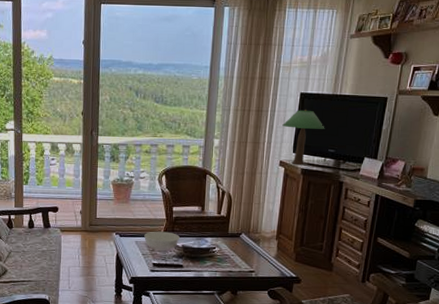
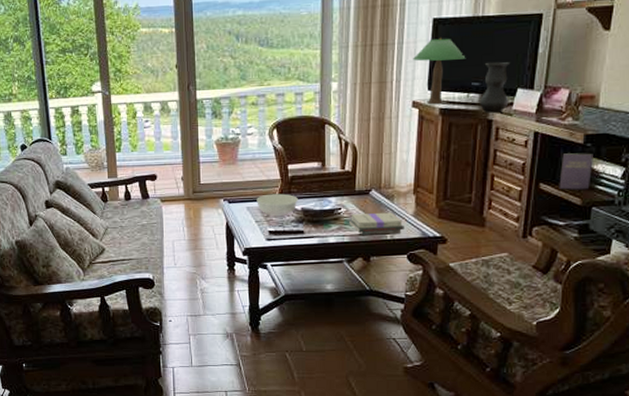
books: none [221,253,267,273] -> present [349,212,404,236]
vase: none [334,133,360,177] -> present [480,61,511,114]
book: none [392,214,421,245] -> present [559,153,593,190]

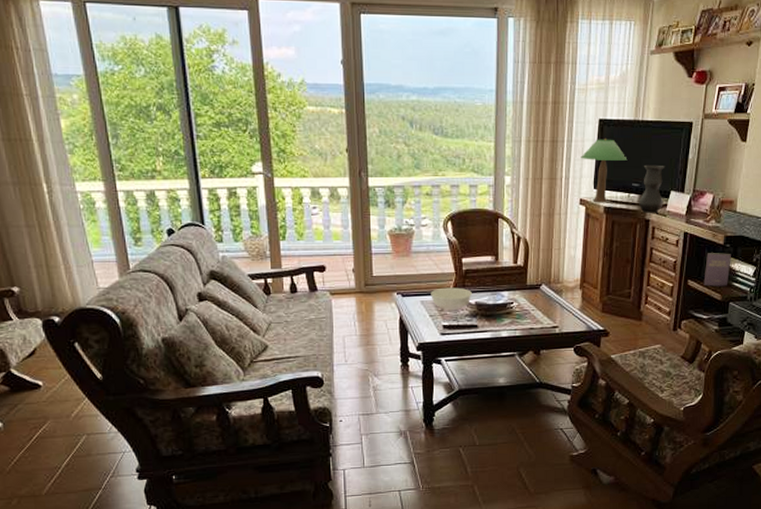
books: present [349,212,404,236] -> none [521,306,571,330]

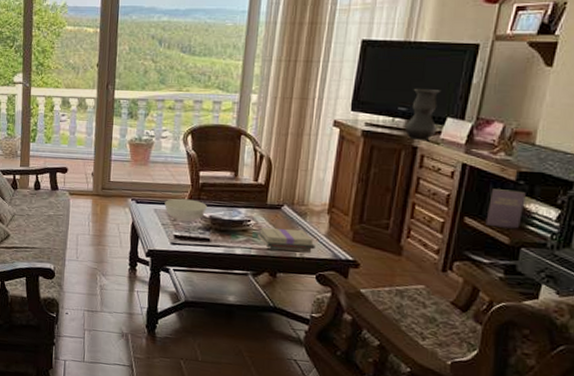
books: none [521,306,571,330] -> present [258,227,315,253]
table lamp: present [581,137,628,203] -> none [338,59,394,127]

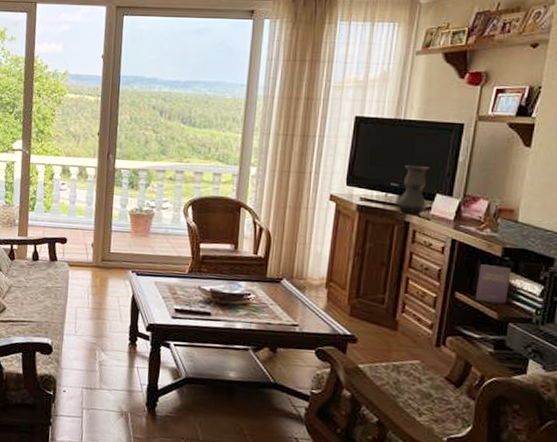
bowl: present [164,198,208,223] -> none [165,271,209,296]
books: present [258,227,315,253] -> none [258,301,314,328]

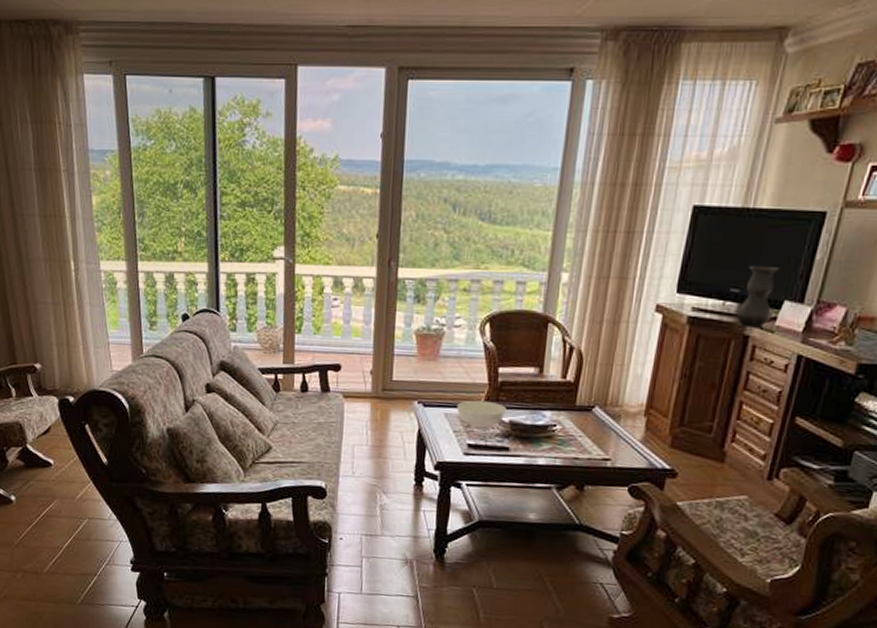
bowl: none [165,271,209,296] -> present [457,400,508,429]
book: present [475,264,511,304] -> none [818,384,865,430]

